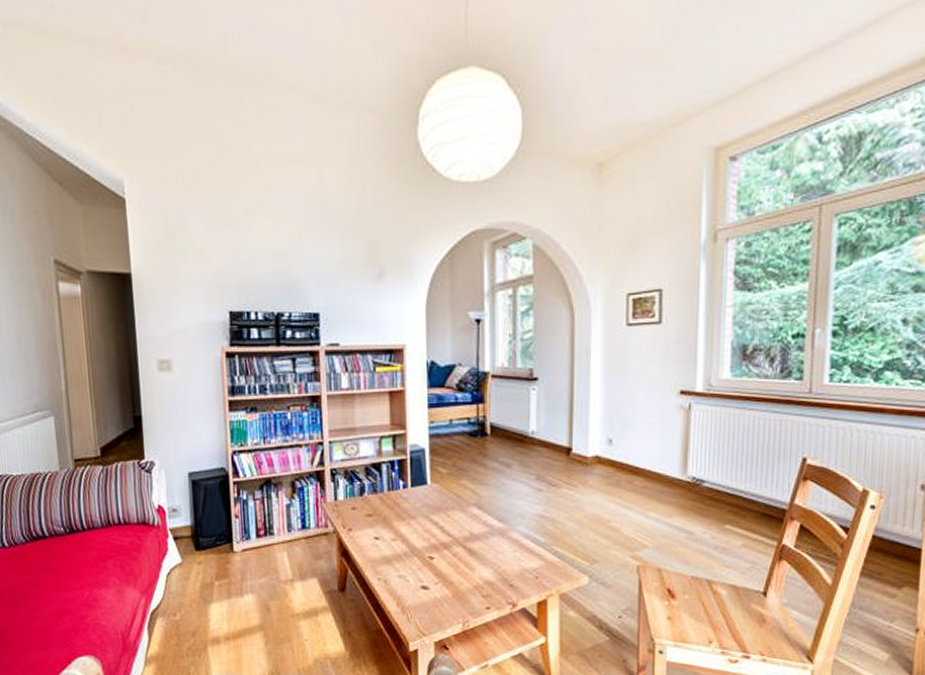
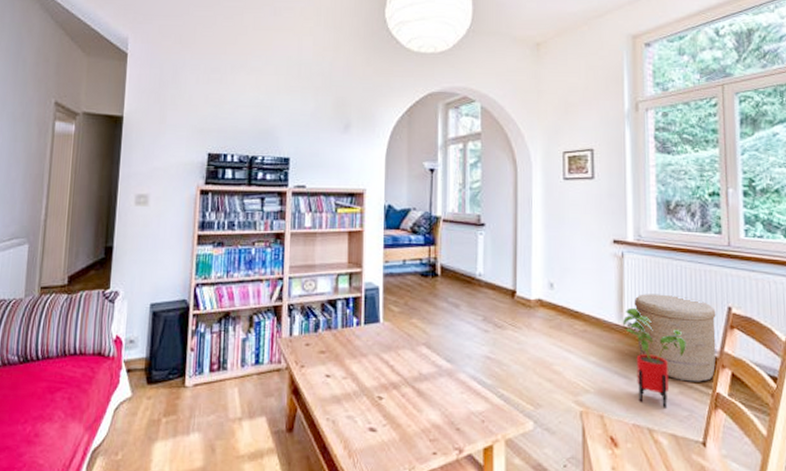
house plant: none [687,461,754,561] -> present [623,307,686,408]
basket: none [699,446,789,535] -> present [634,294,716,382]

